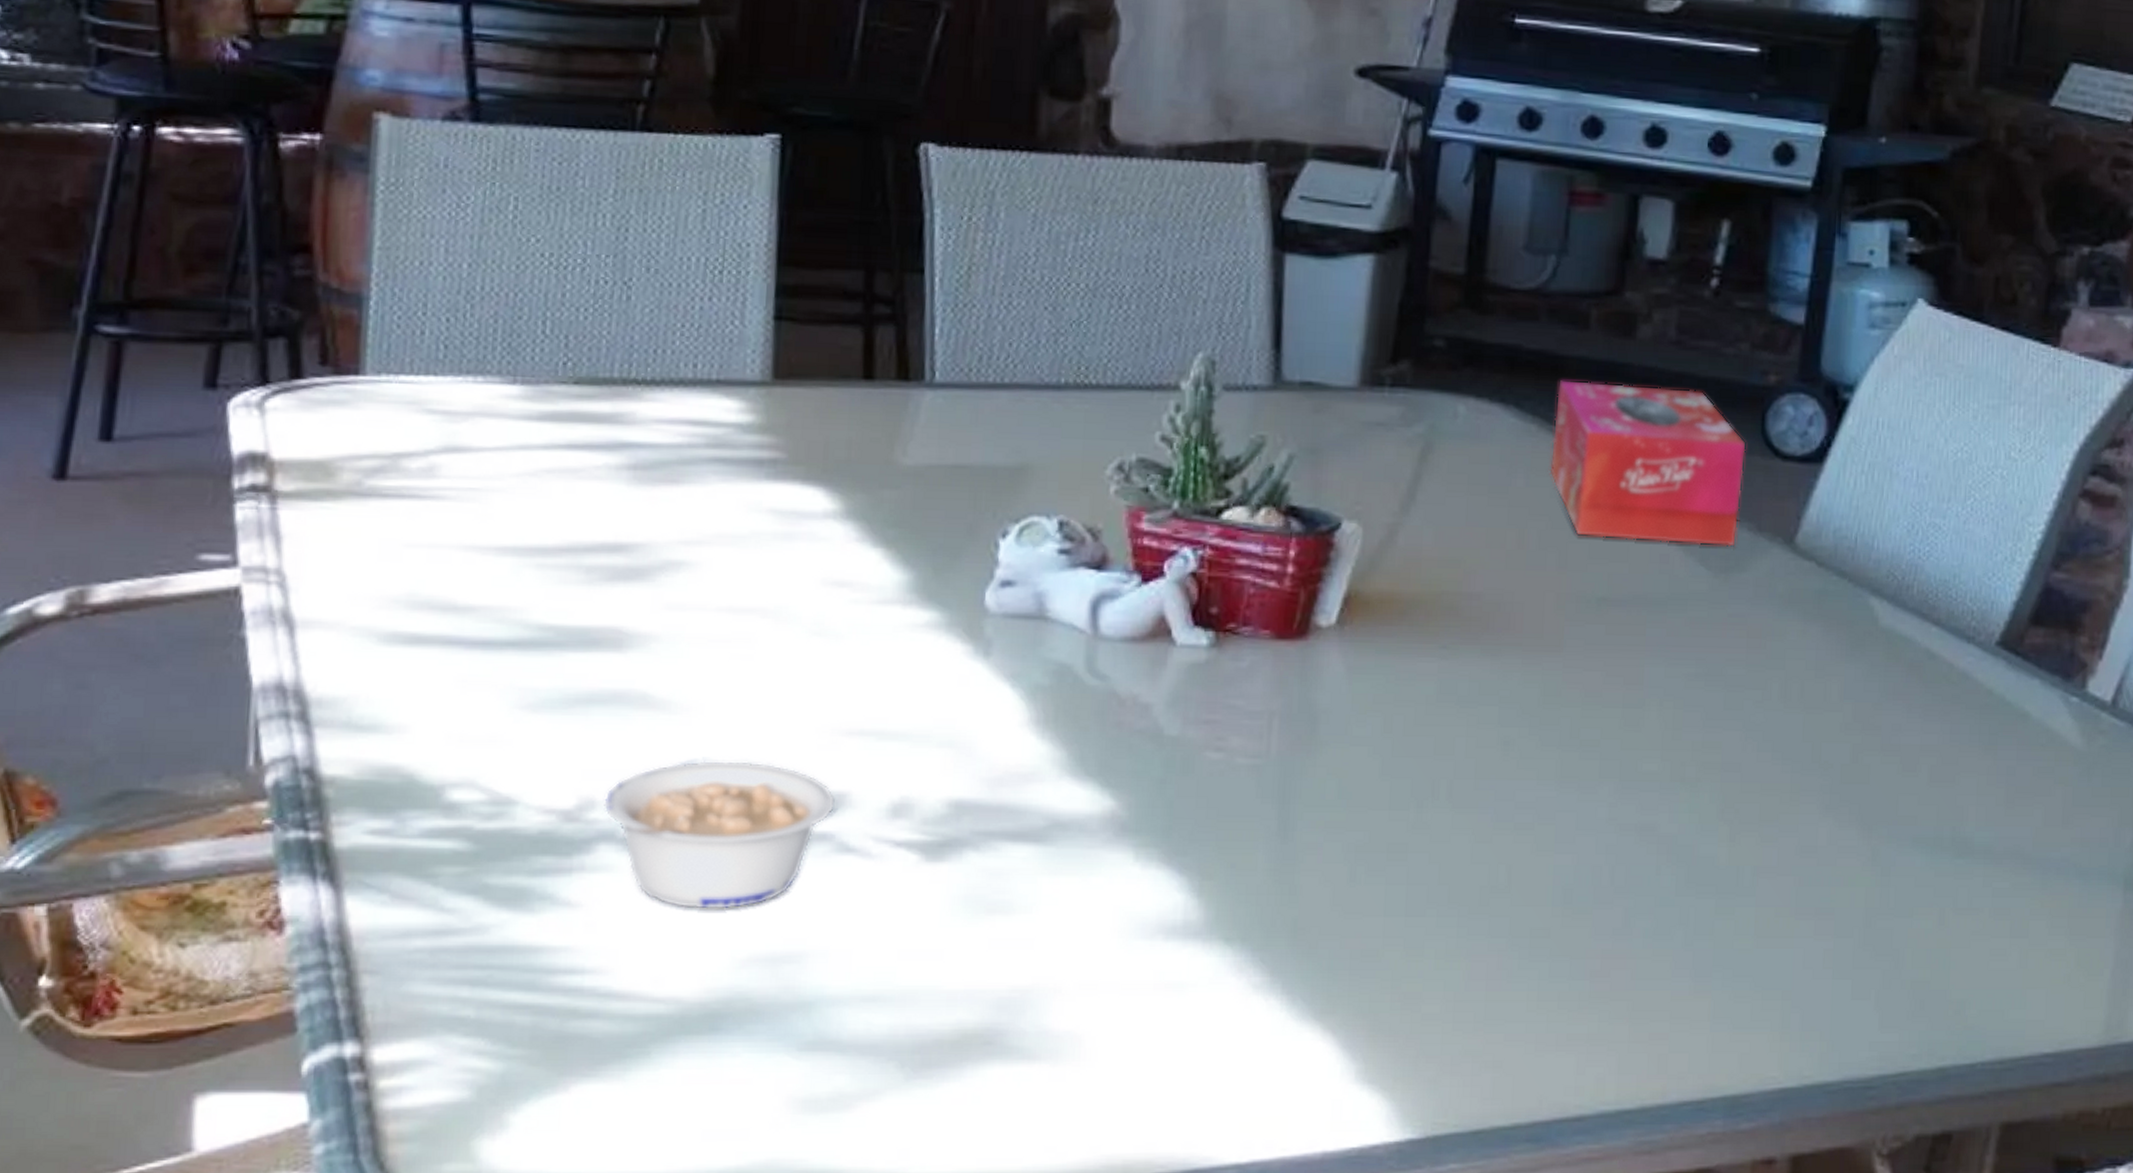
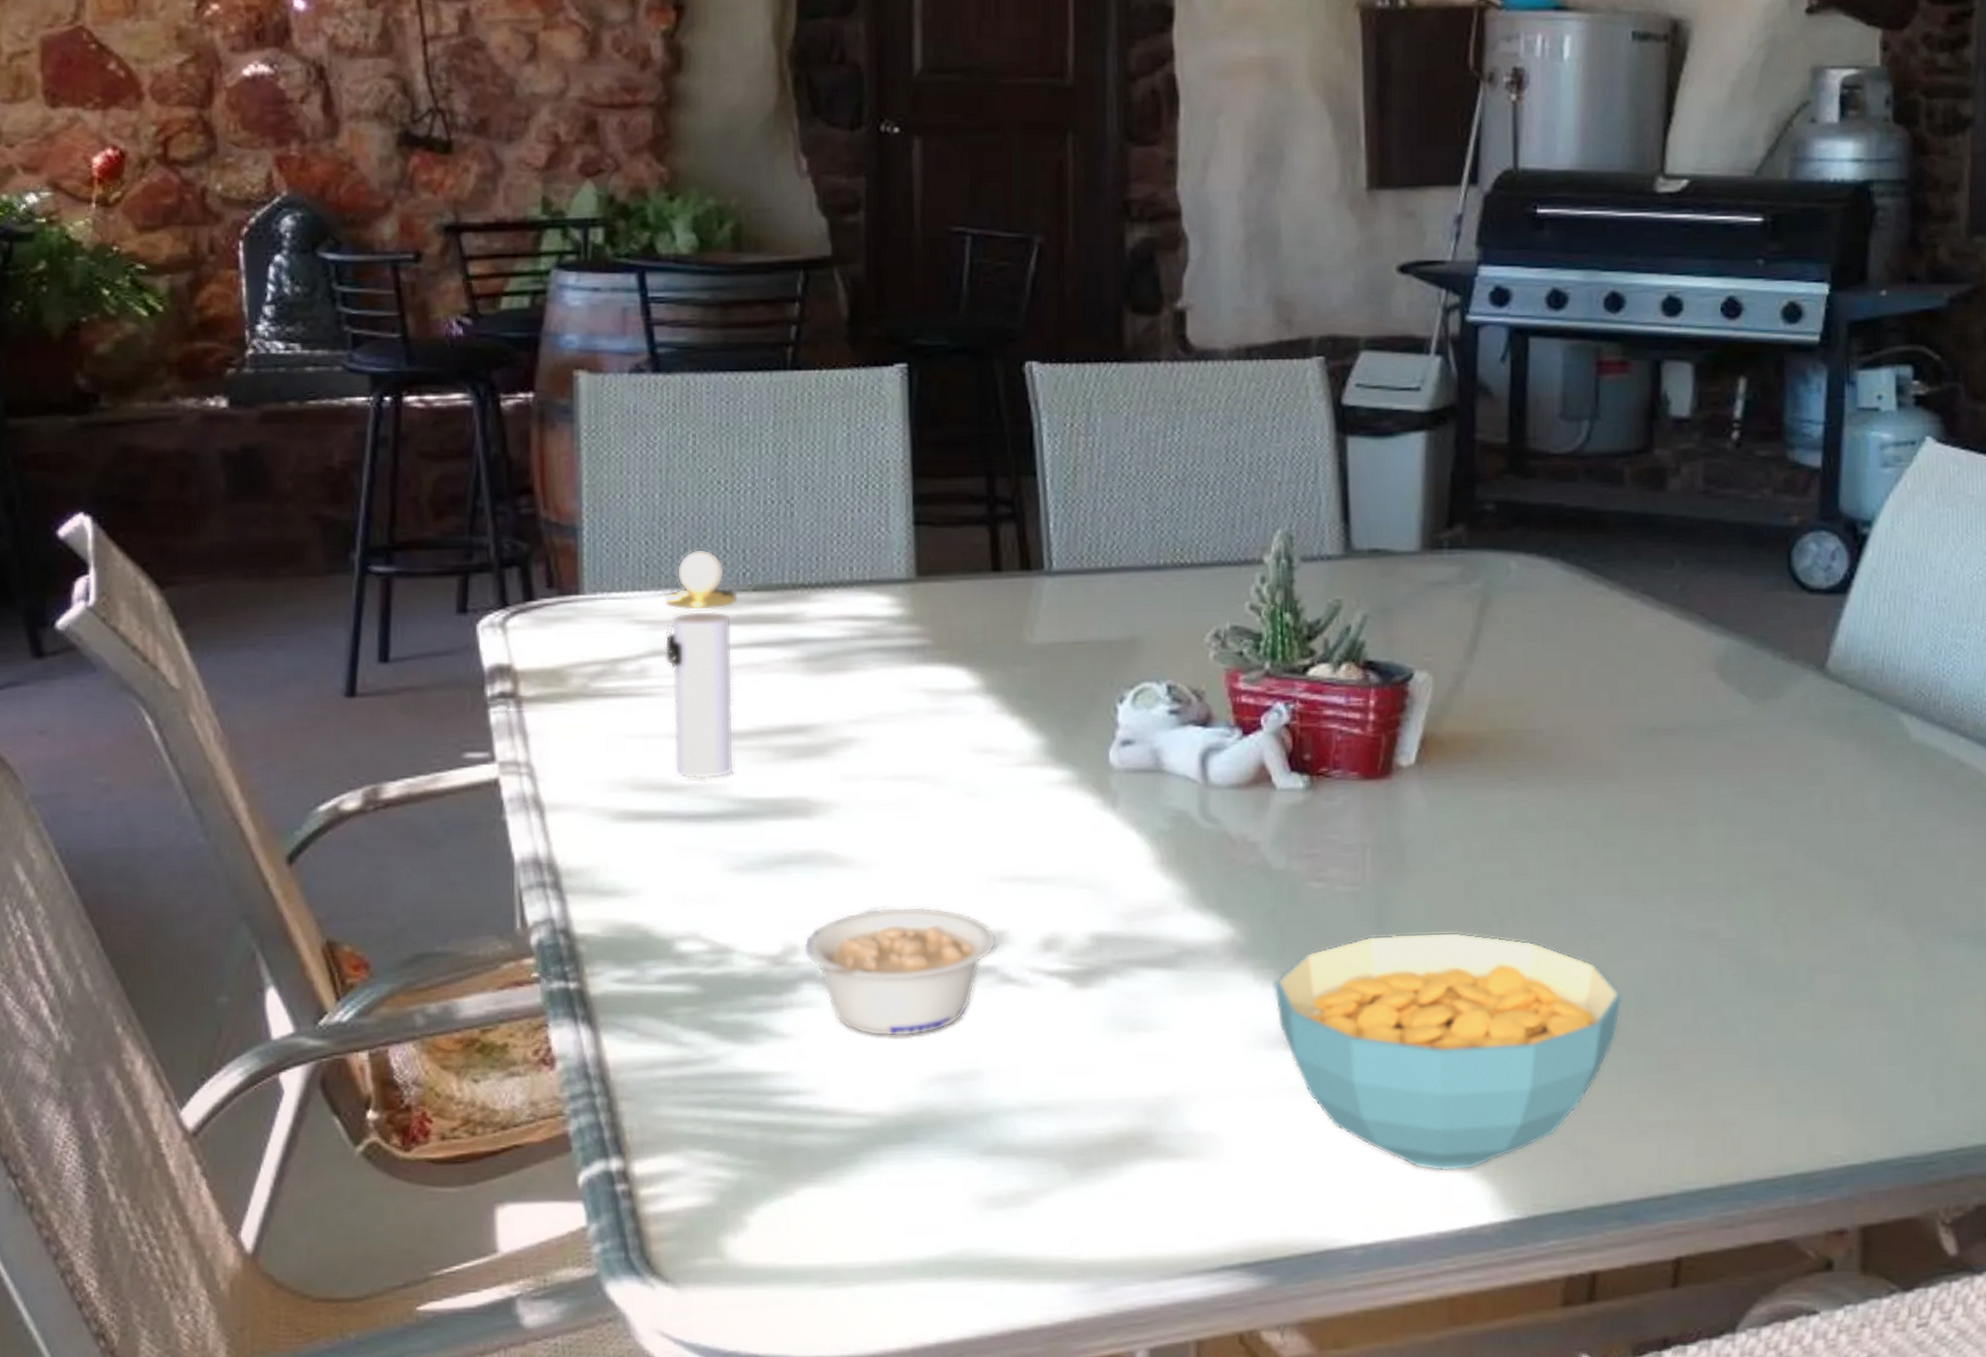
perfume bottle: none [460,330,555,600] -> present [665,548,738,779]
cereal bowl: none [1156,814,1548,1083] -> present [1274,932,1622,1172]
tissue box: present [1549,379,1746,547] -> none [1596,532,1775,675]

